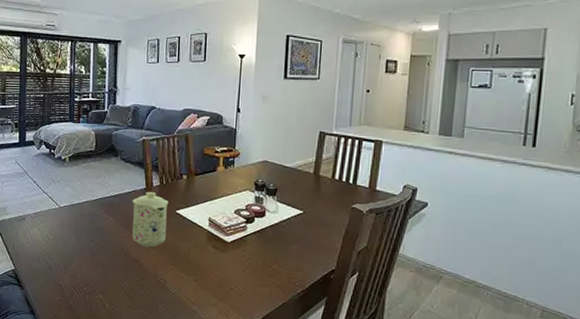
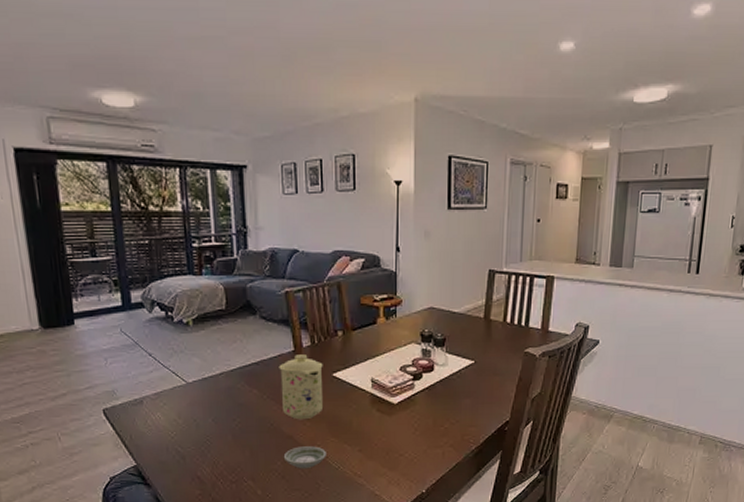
saucer: none [129,270,166,291] -> present [283,446,326,469]

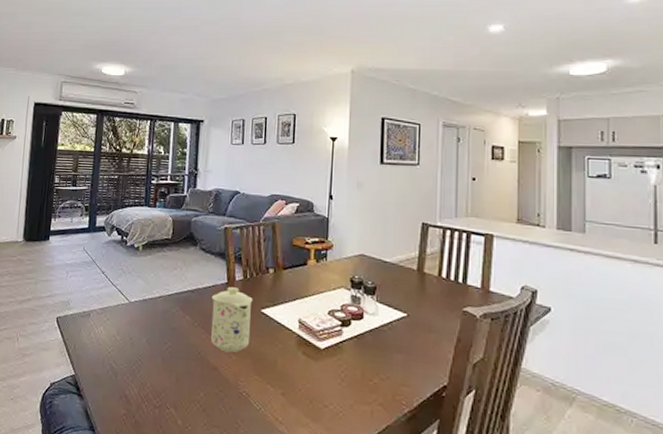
saucer: present [283,446,326,469] -> none [206,379,249,406]

